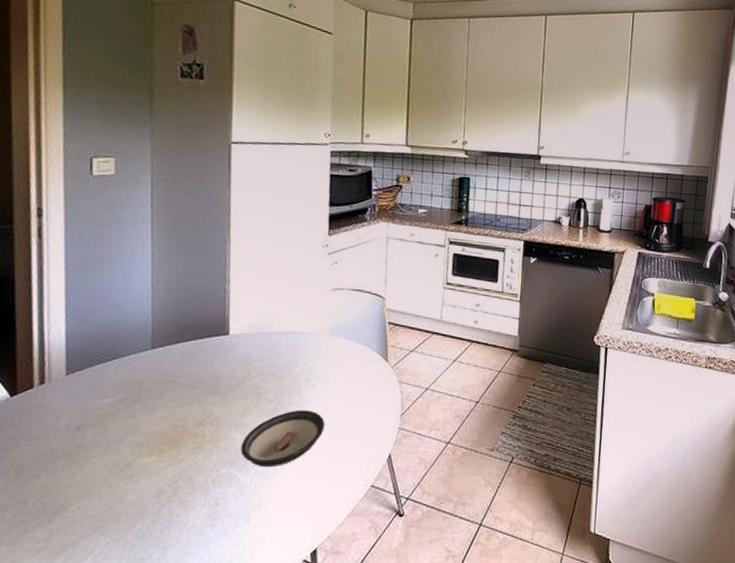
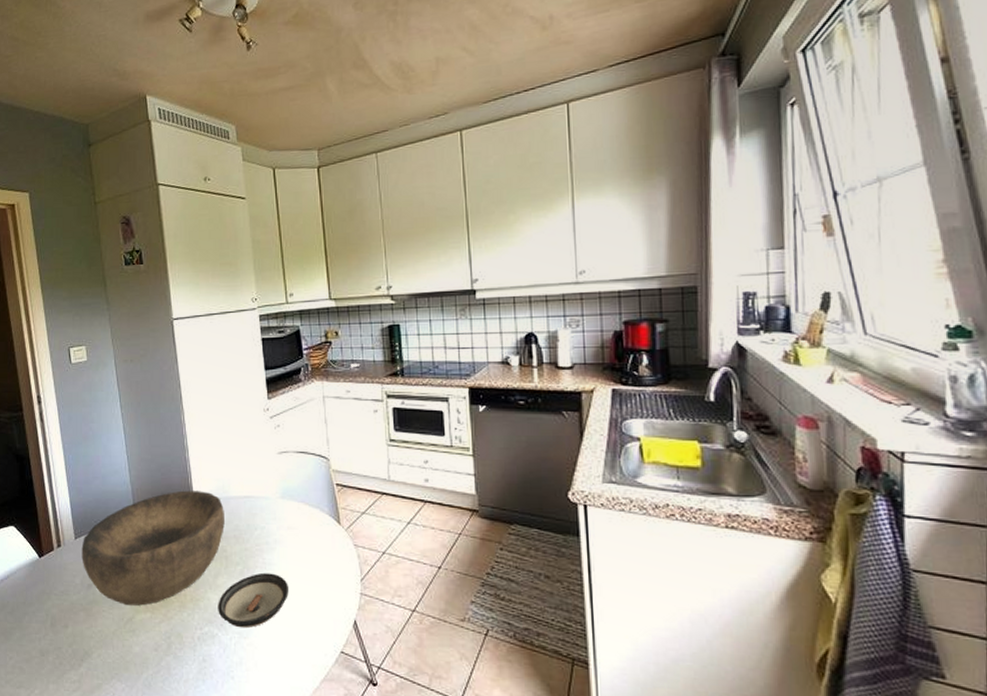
bowl: none [72,323,264,449] -> present [81,490,225,606]

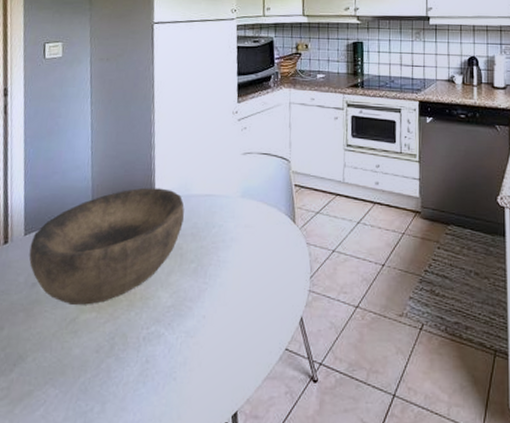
saucer: present [218,572,288,629] -> none [167,270,240,327]

